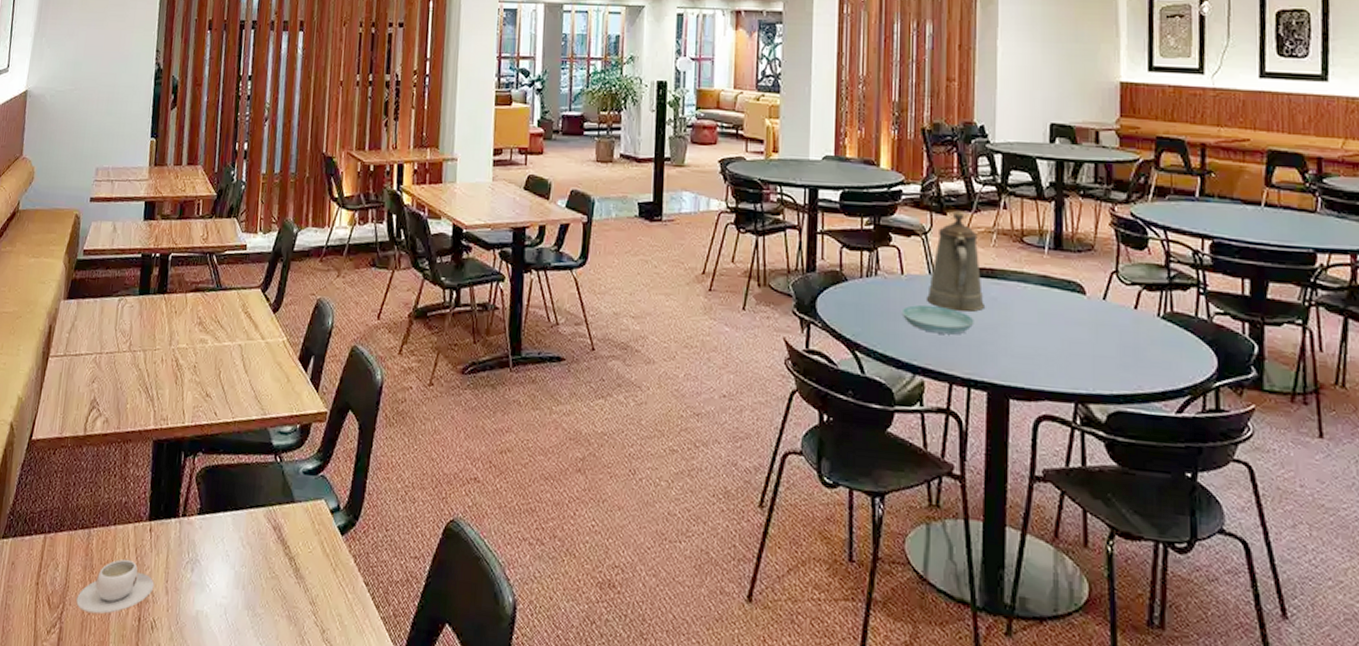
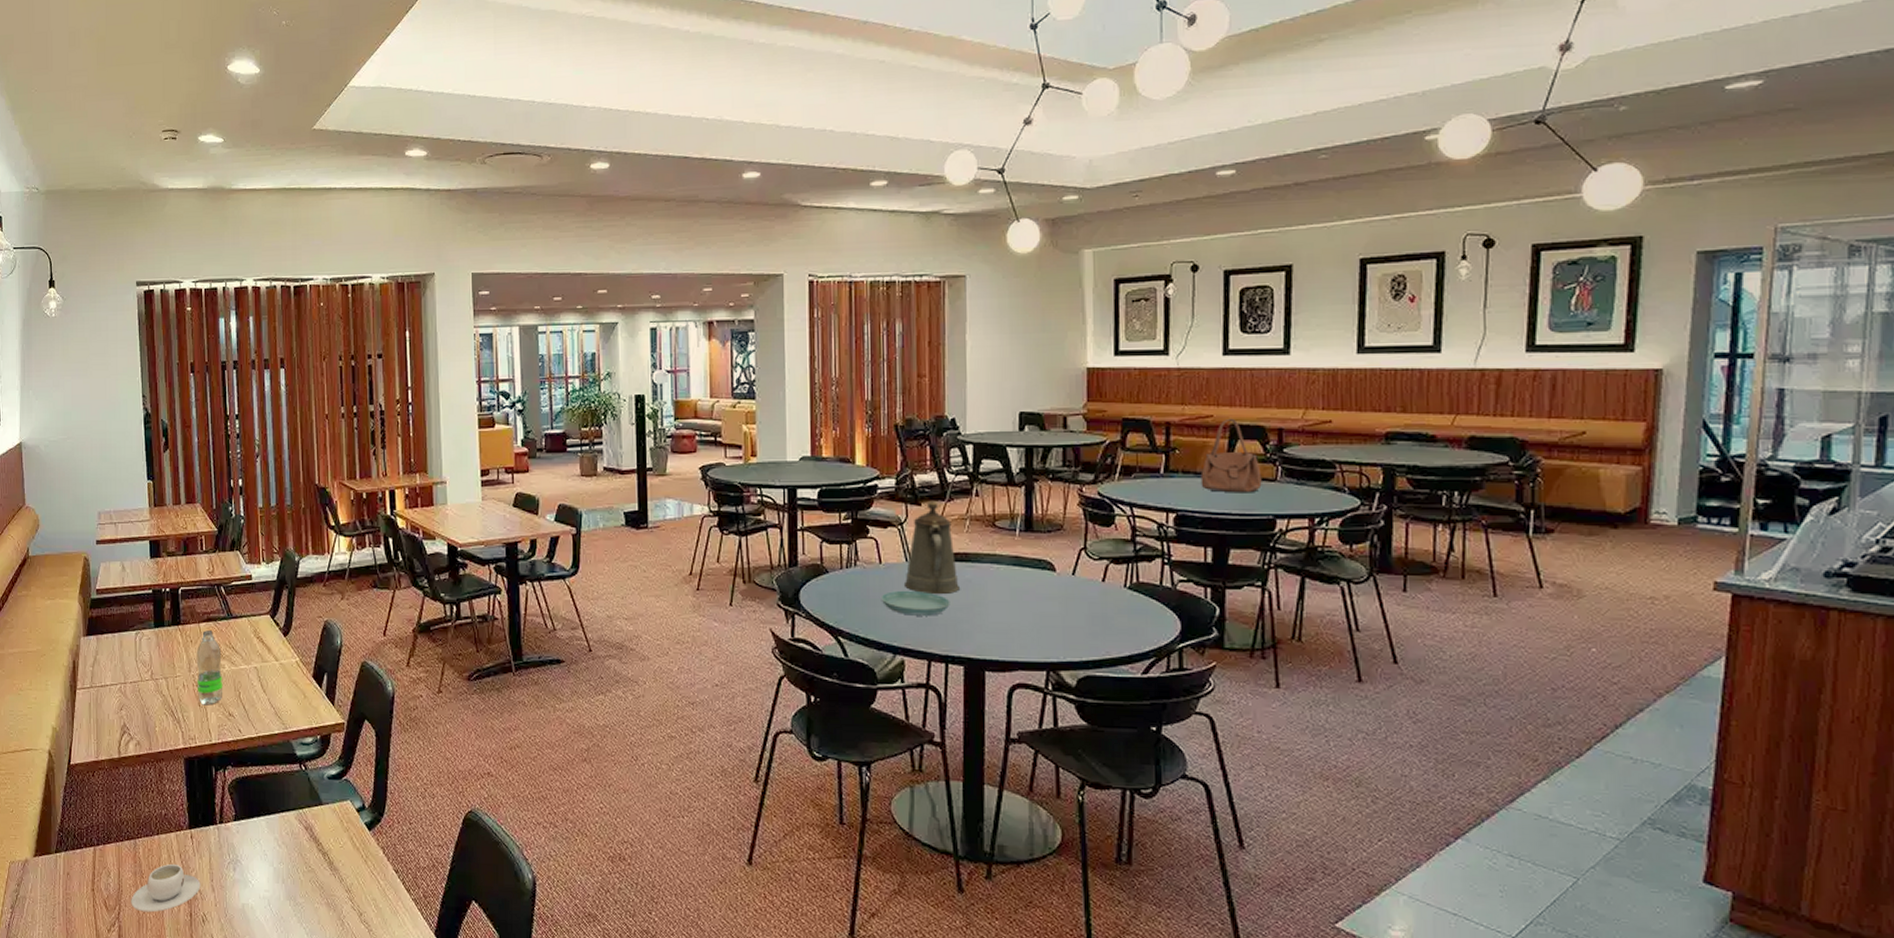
bottle: none [175,301,206,384] -> present [196,630,223,706]
handbag: none [1237,143,1301,224] -> present [1200,418,1262,493]

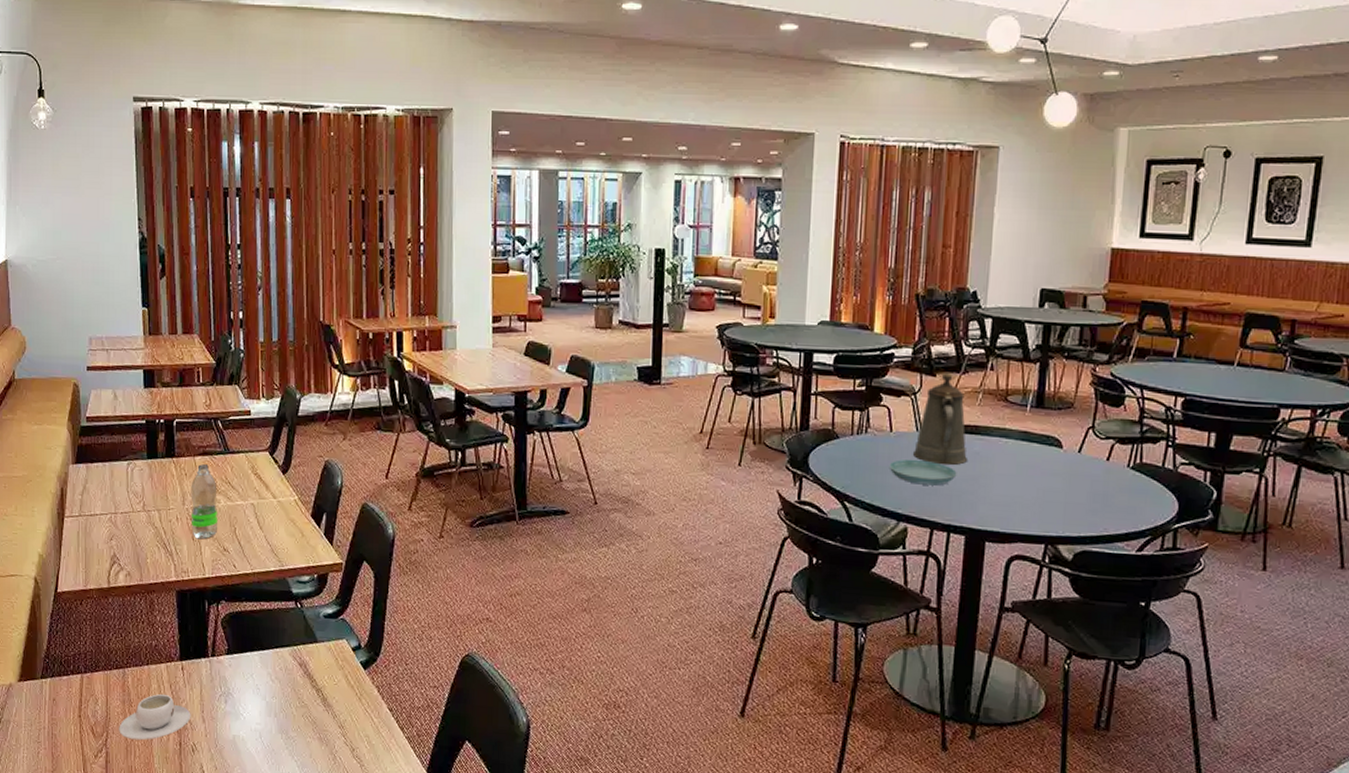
handbag: present [1200,418,1262,493] -> none [1211,306,1271,382]

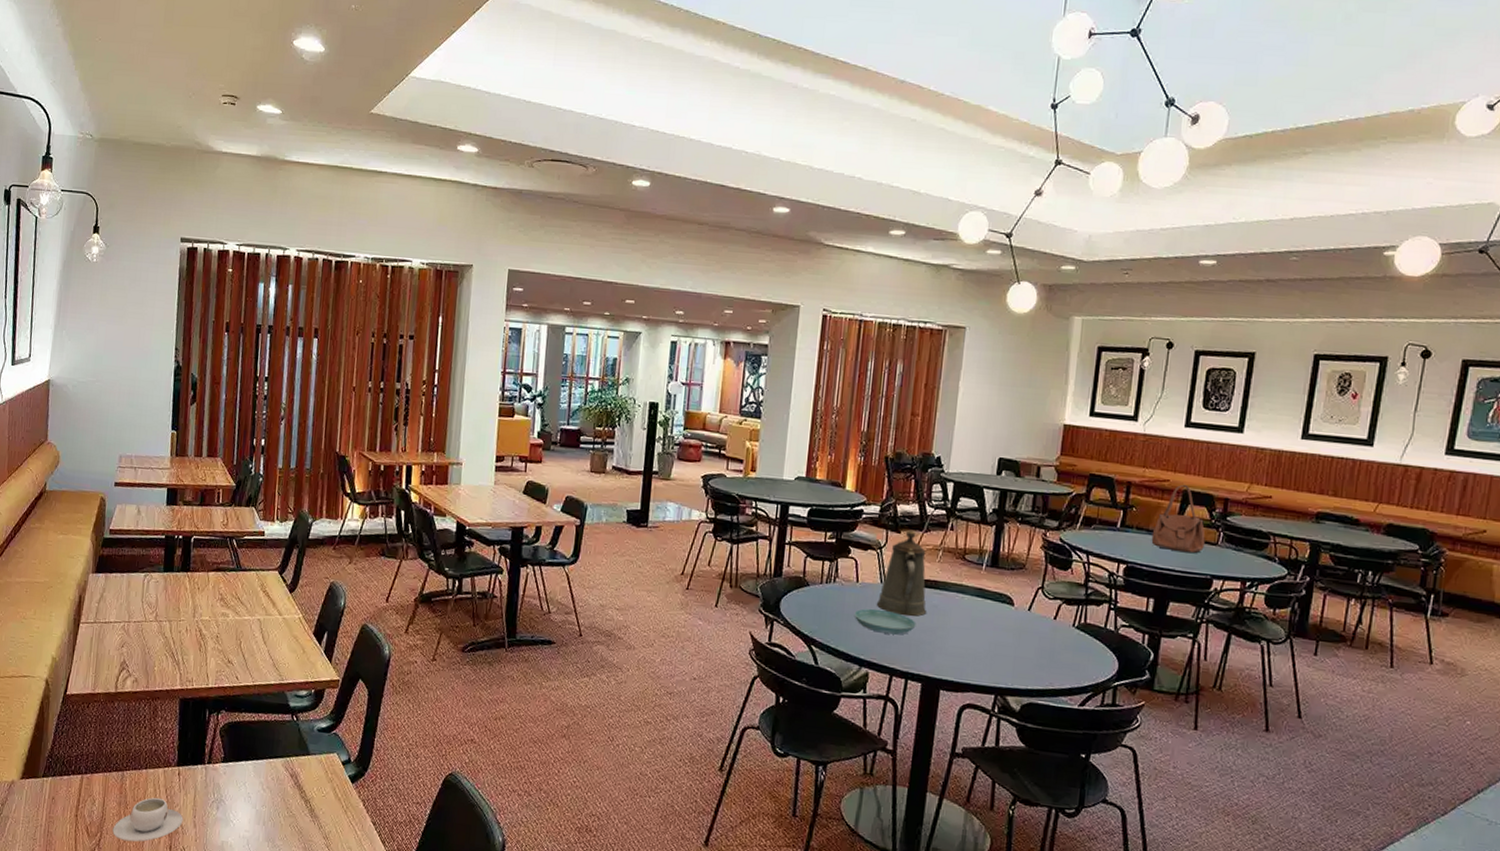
bottle: present [190,464,218,540] -> none [199,579,227,651]
handbag: none [1211,306,1271,382] -> present [1151,484,1205,554]

